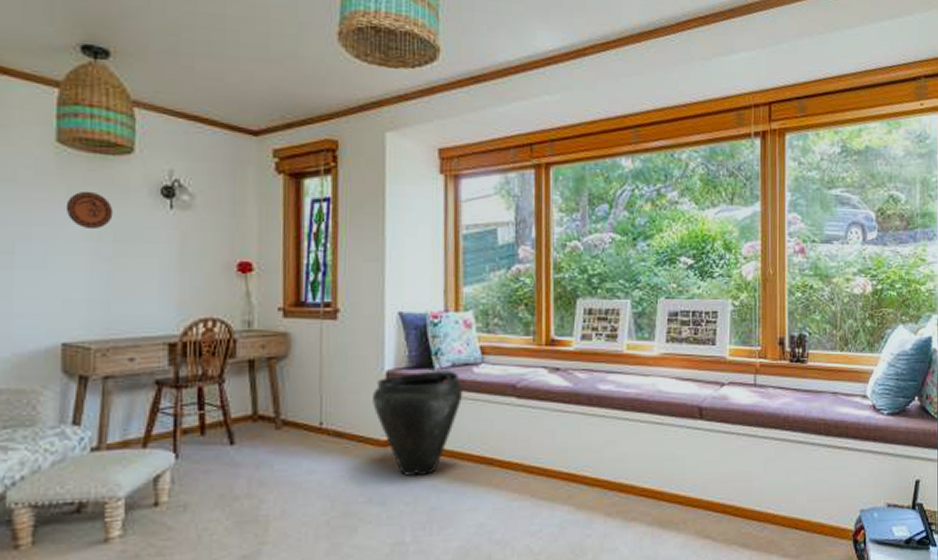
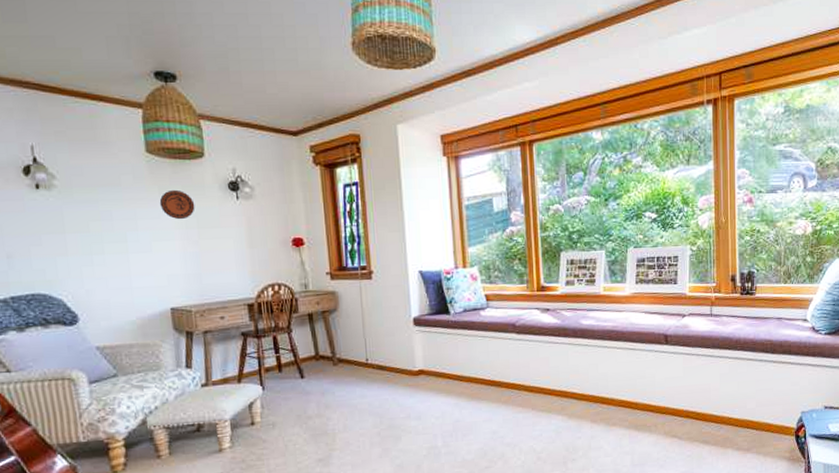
vase: present [373,370,463,477] -> none [404,315,474,398]

